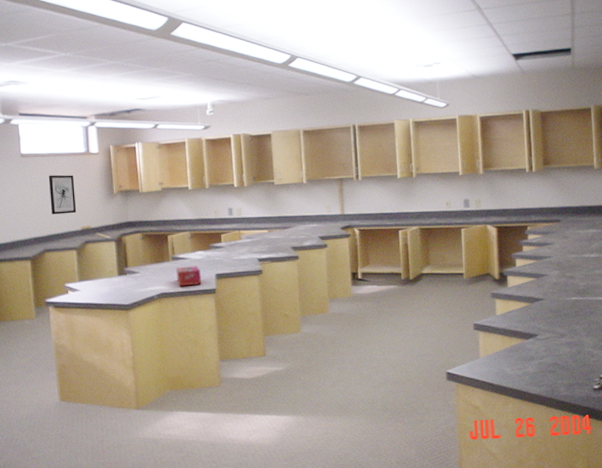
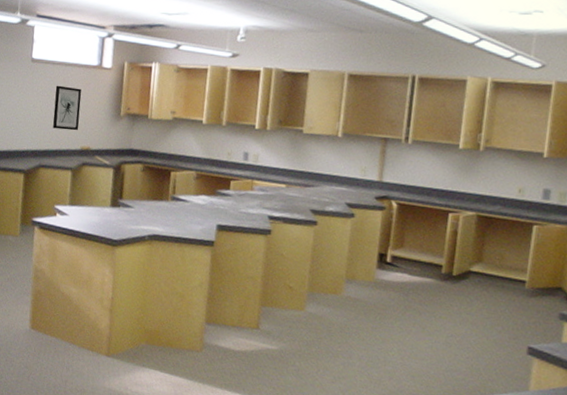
tissue box: present [176,266,202,287] -> none [173,209,201,233]

